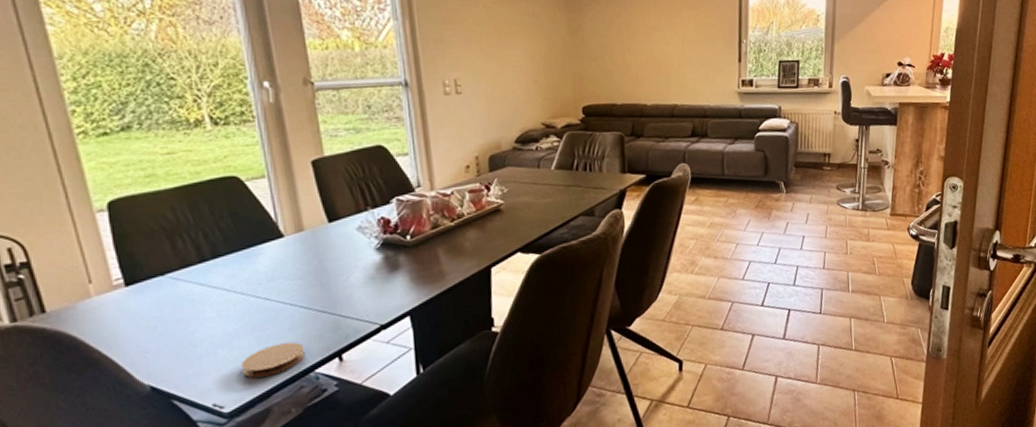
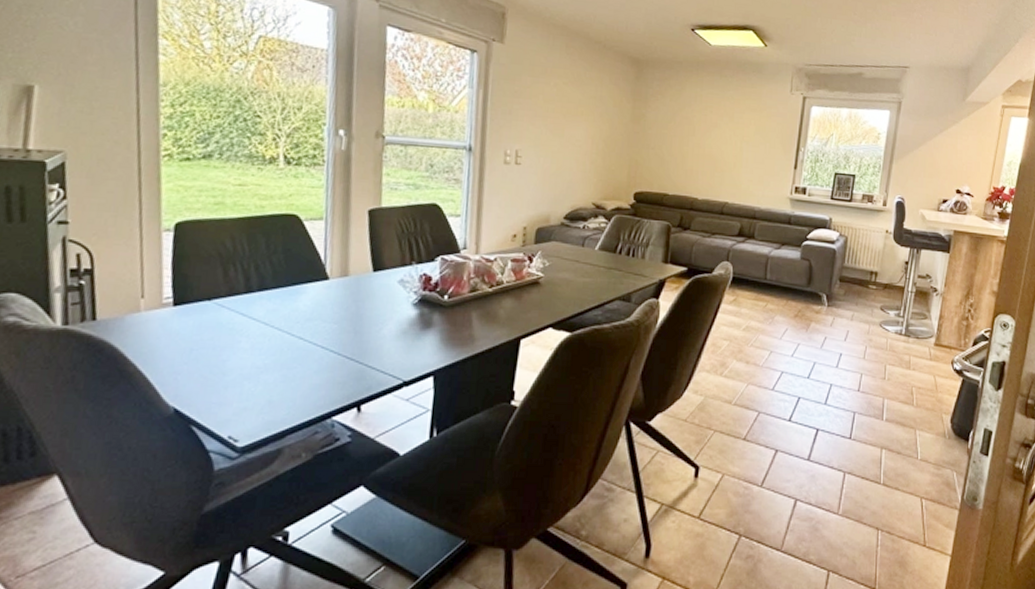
coaster: present [241,342,305,378] -> none [262,385,327,416]

